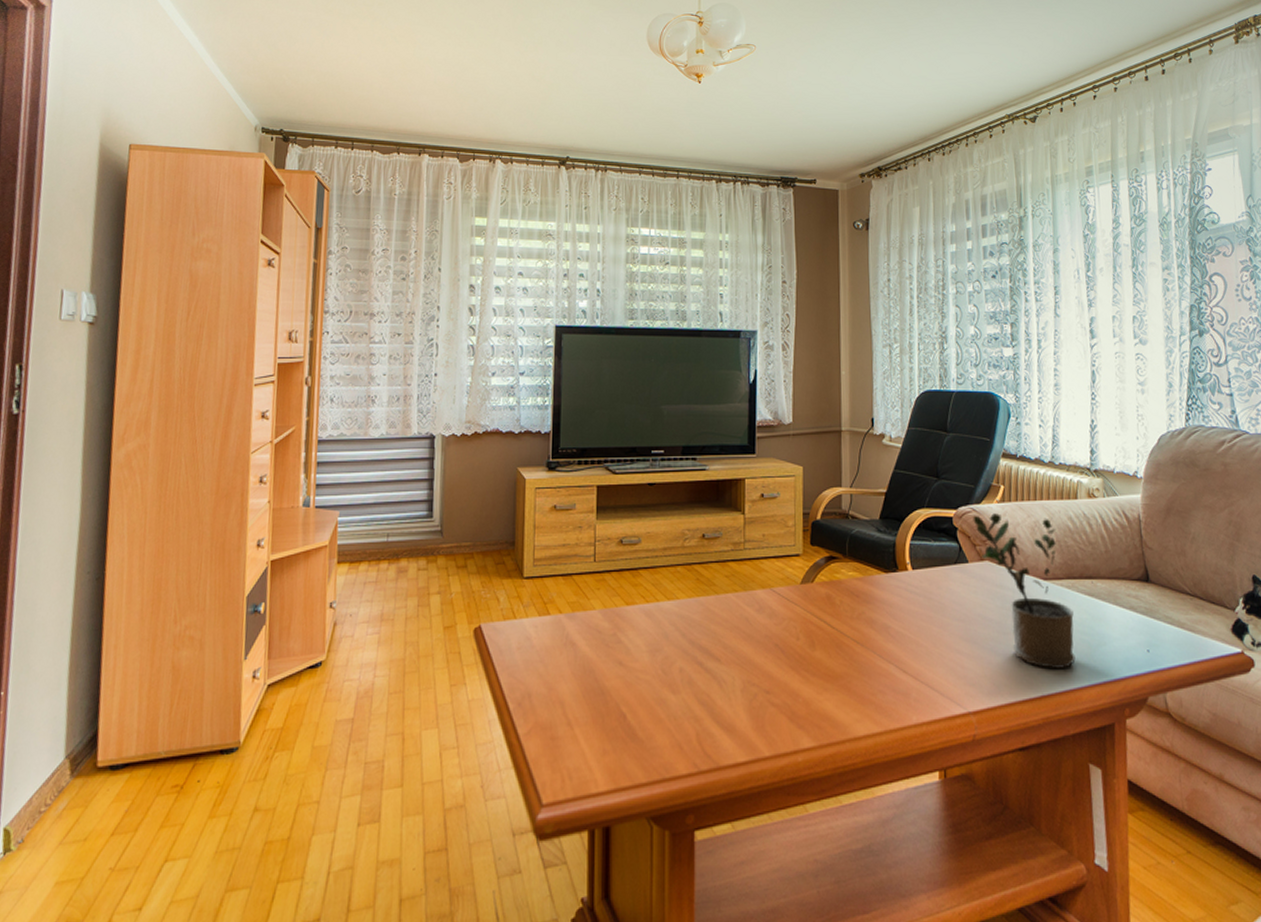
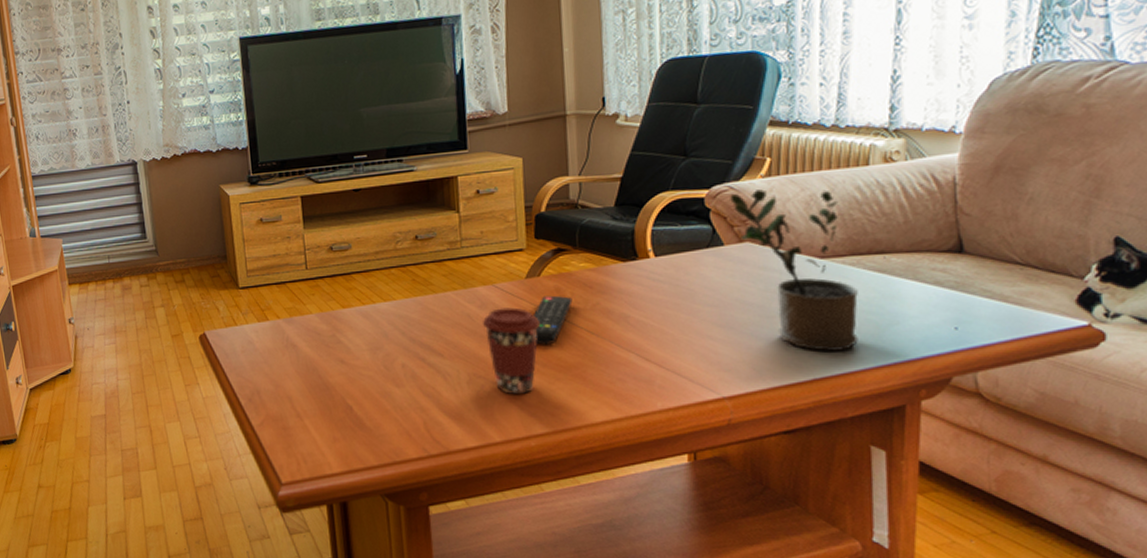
coffee cup: none [758,613,812,705] -> present [481,307,541,395]
remote control: none [805,602,841,653] -> present [532,295,573,345]

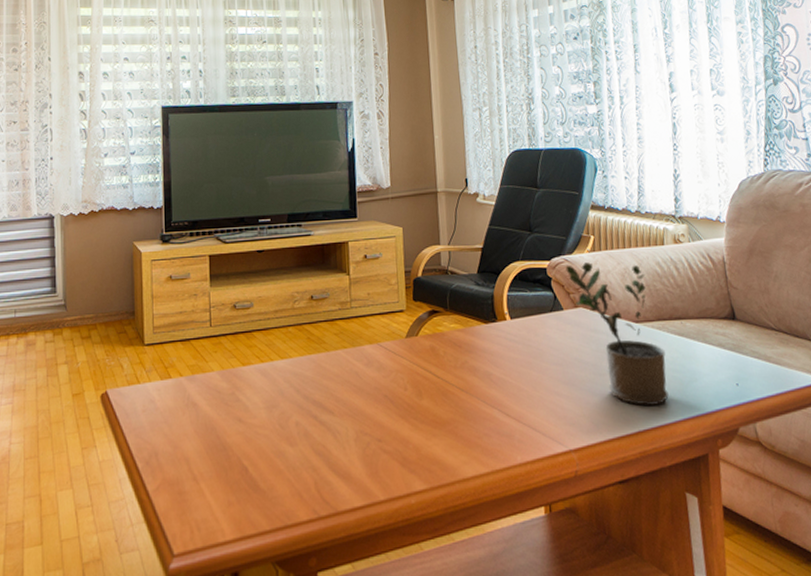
coffee cup: present [481,307,541,395] -> none [368,365,419,452]
remote control: present [532,295,573,345] -> none [412,354,445,402]

